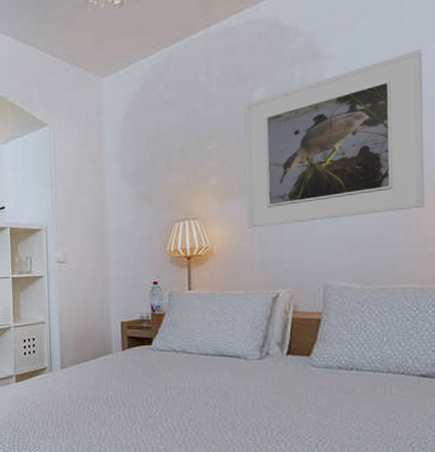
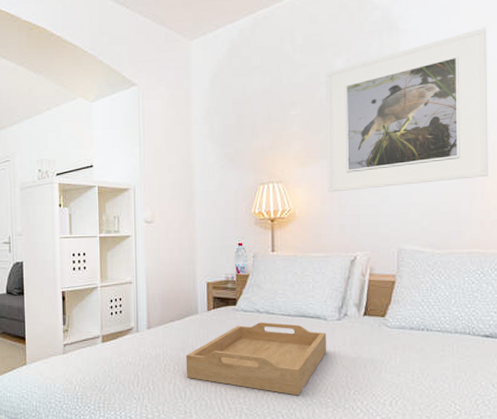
serving tray: none [100,361,248,436] -> present [185,321,327,396]

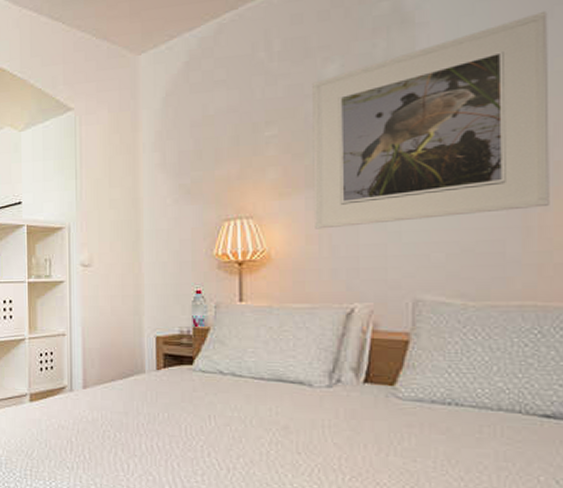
serving tray: present [185,321,327,396] -> none [129,385,313,478]

